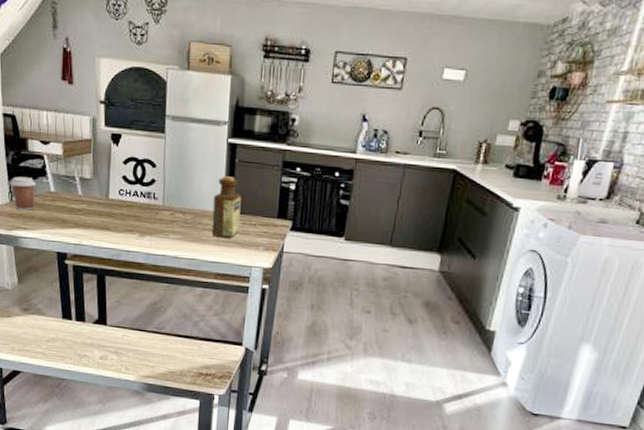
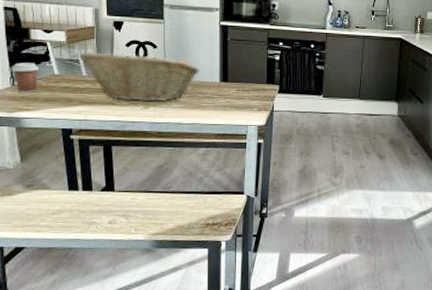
fruit basket: none [75,168,203,230] -> present [79,52,200,102]
bottle: present [211,176,241,239] -> none [210,52,235,104]

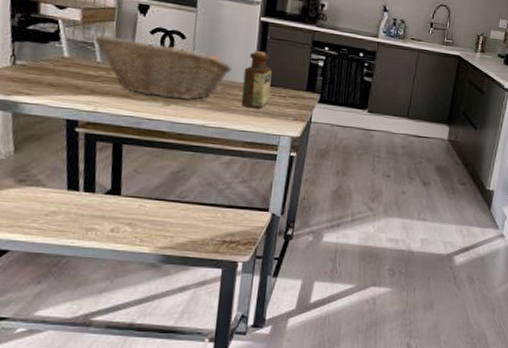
coffee cup: present [11,63,40,94] -> none [13,39,47,76]
bottle: none [210,52,235,104] -> present [241,51,272,109]

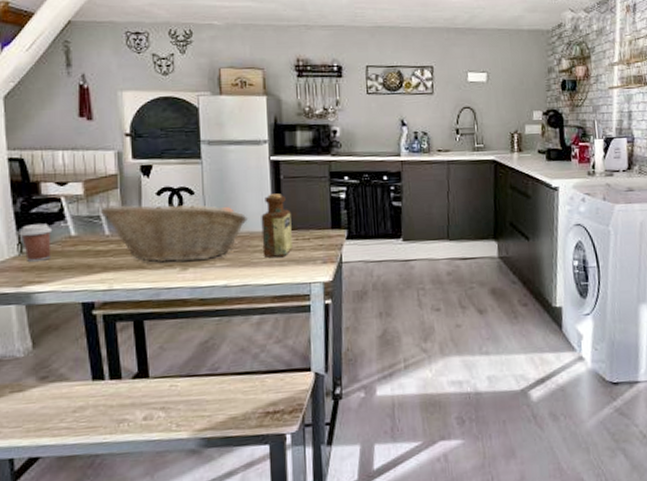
coffee cup: none [13,39,47,76] -> present [19,223,53,263]

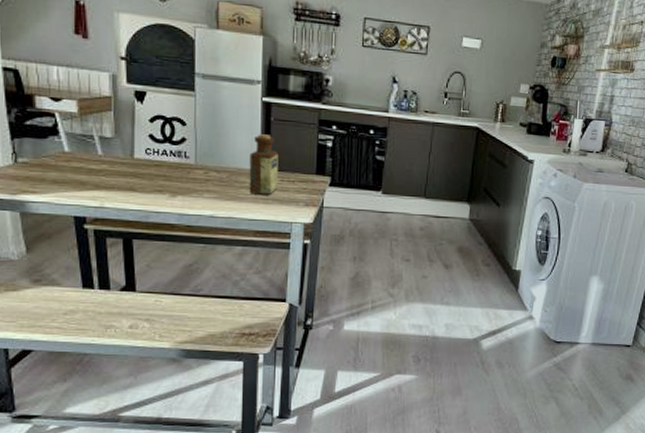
coffee cup: present [19,223,53,263] -> none [13,136,47,173]
fruit basket: present [99,202,249,263] -> none [93,127,238,189]

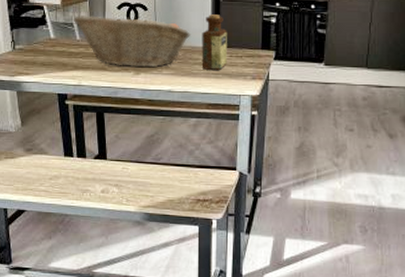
fruit basket: none [93,127,238,189] -> present [73,15,192,68]

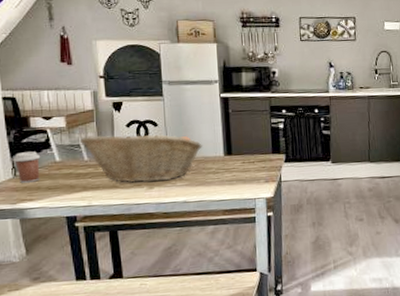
coffee cup: none [12,27,37,58] -> present [13,151,41,184]
bottle: present [201,14,227,71] -> none [213,125,240,178]

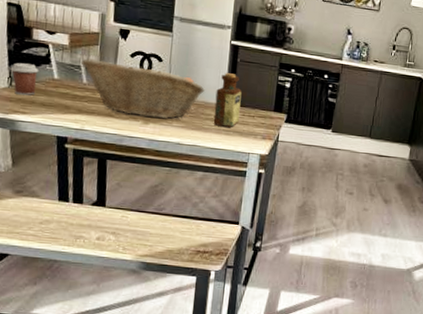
bottle: none [213,125,240,178] -> present [213,73,242,128]

